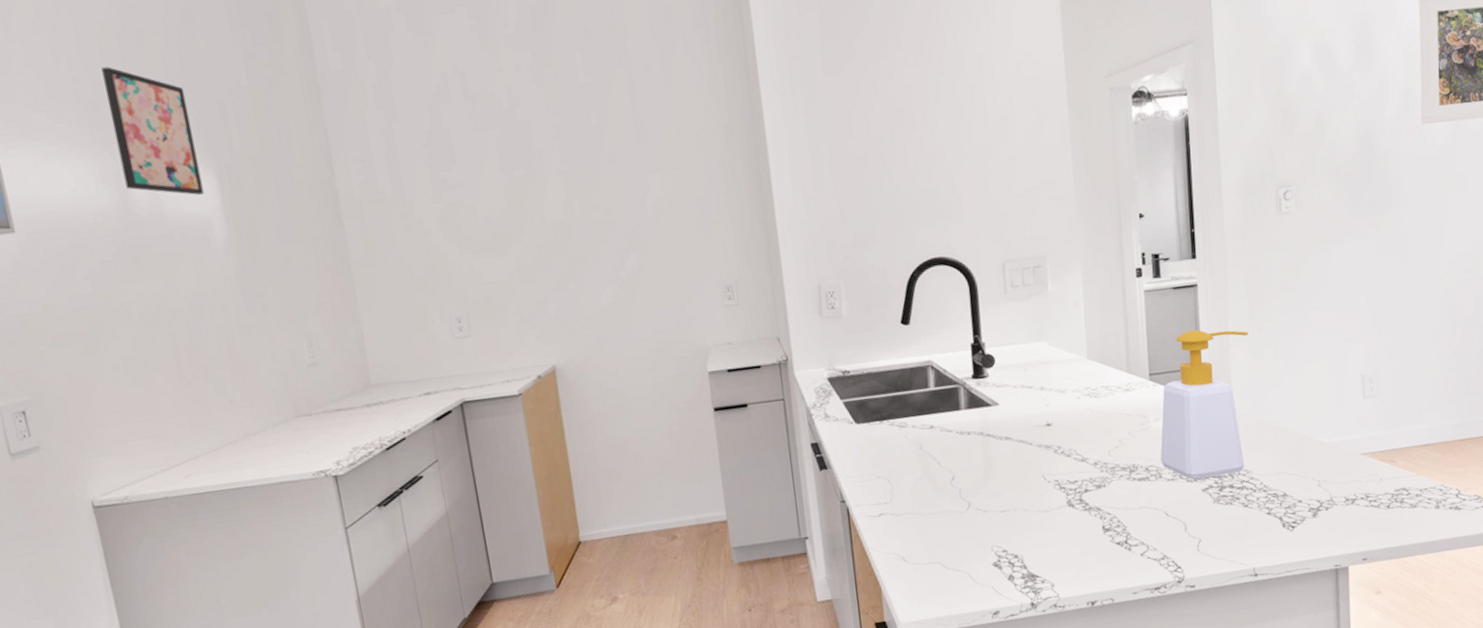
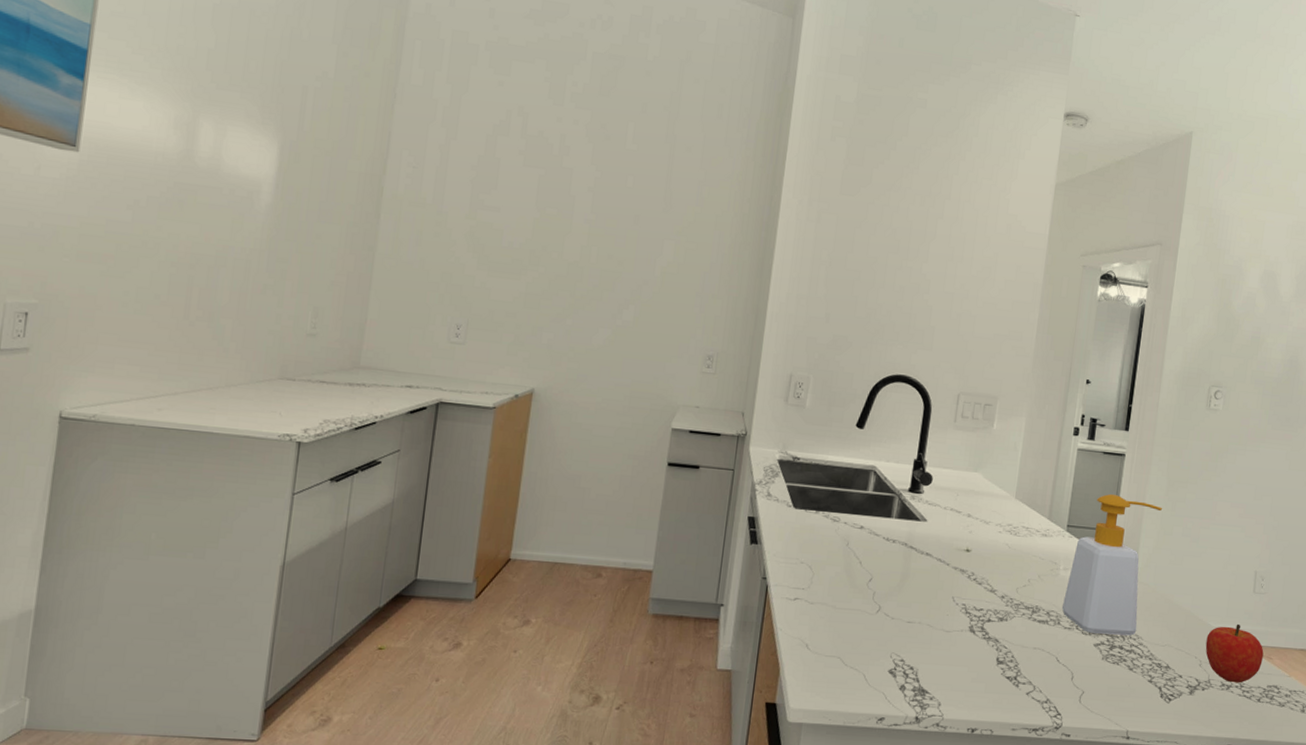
wall art: present [101,66,204,195] -> none [194,31,276,160]
fruit: none [1321,434,1386,496] -> present [1205,623,1264,683]

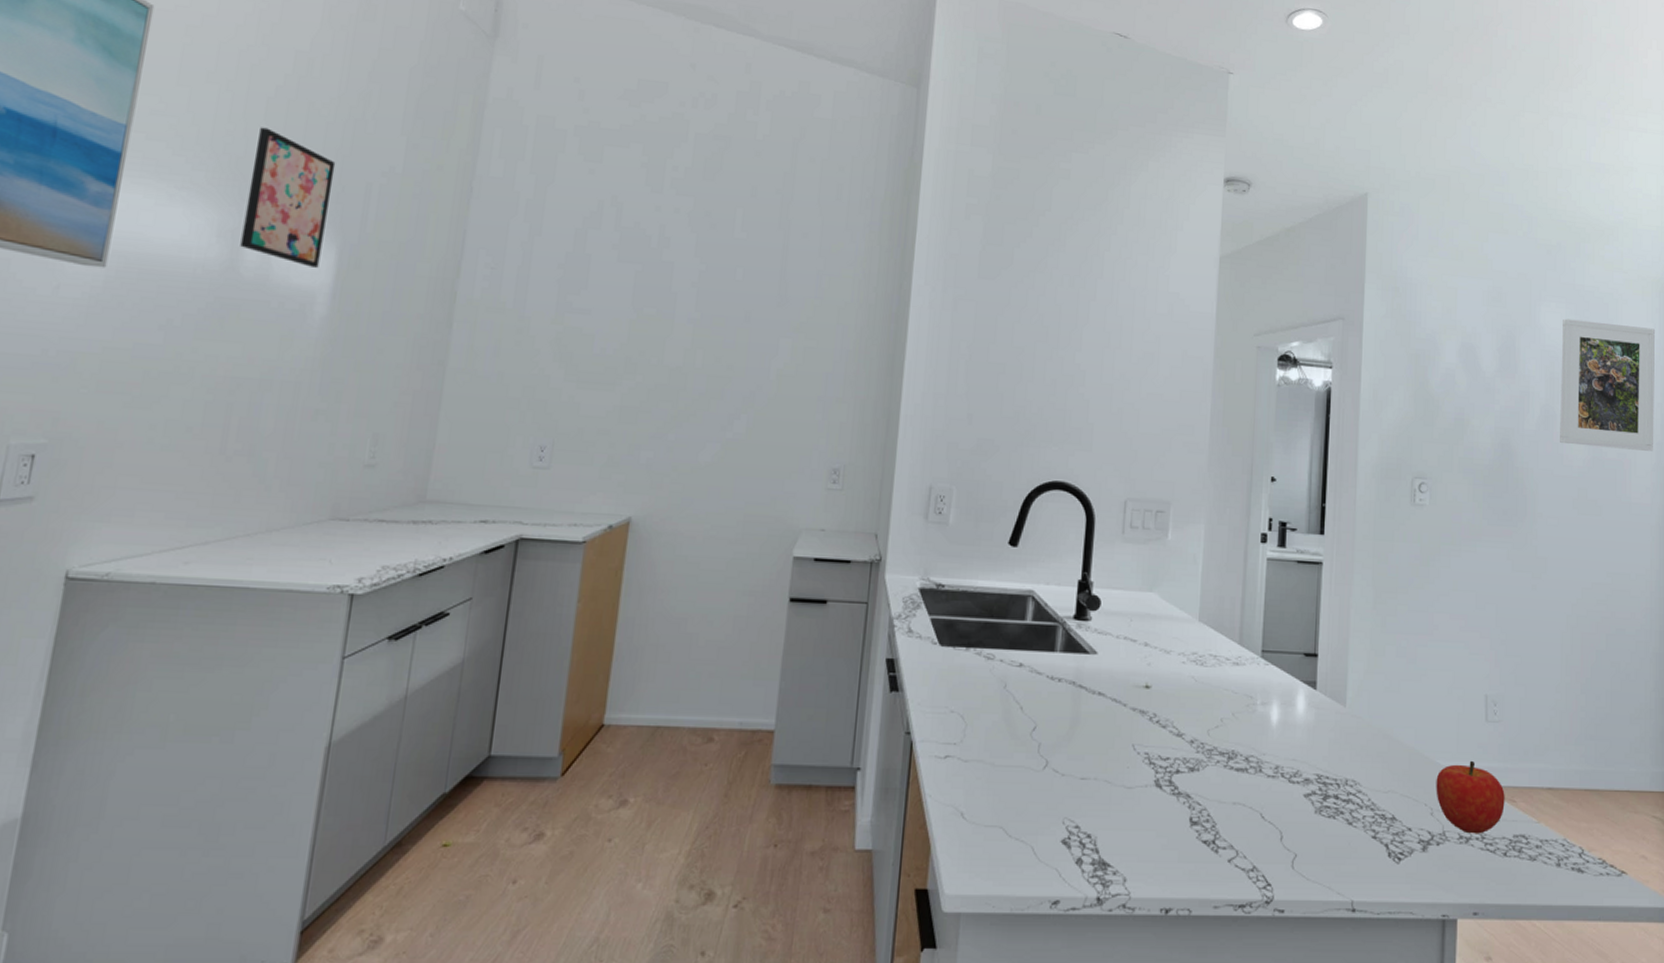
wall art: none [194,31,276,160] -> present [240,127,336,268]
soap bottle: present [1061,494,1162,636] -> none [1262,611,1370,782]

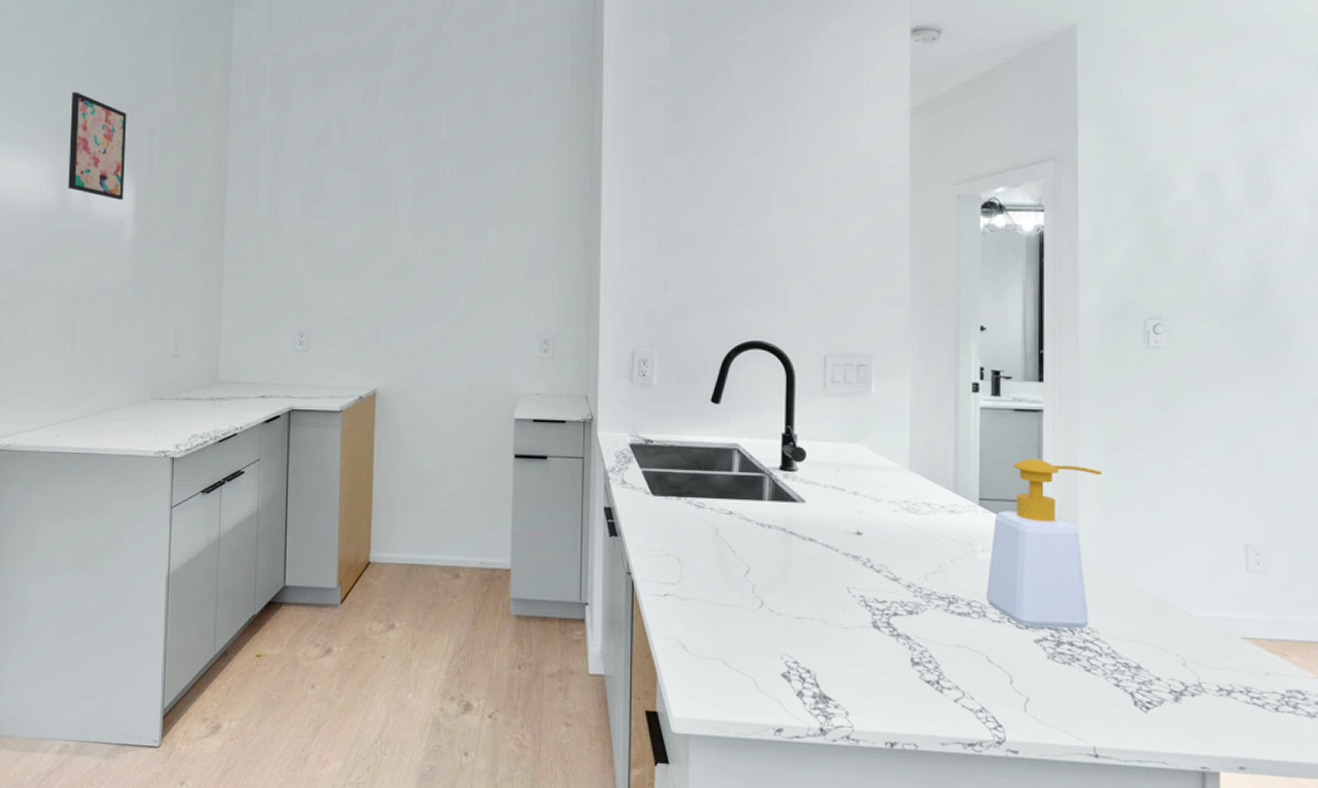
soap bottle: none [1262,611,1370,782] -> present [985,459,1102,629]
fruit: present [1436,760,1505,834] -> none [1188,611,1274,688]

